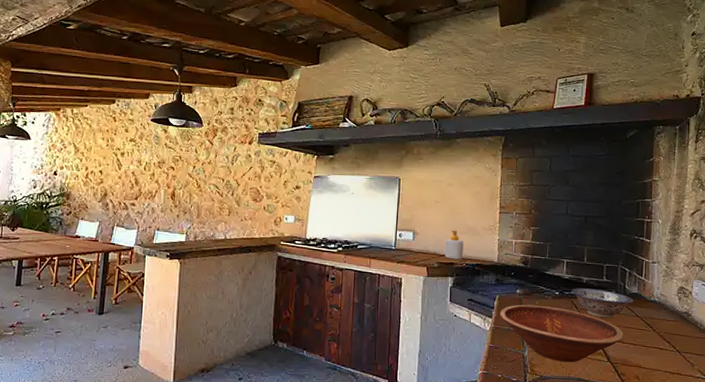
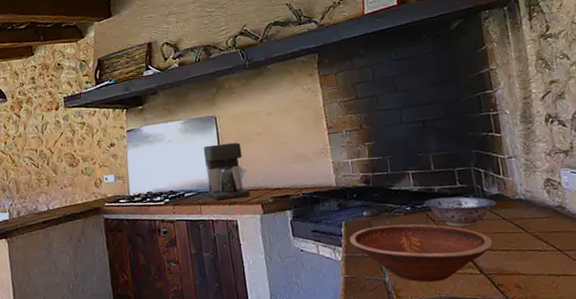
coffee maker: none [379,204,418,258] -> present [203,142,250,201]
soap bottle: present [445,230,464,260] -> none [276,160,298,192]

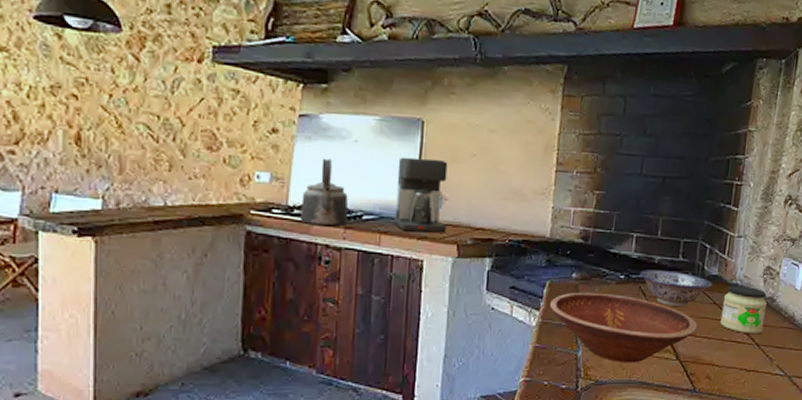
kettle: none [138,157,175,207] -> present [301,158,349,227]
jar: none [510,199,561,242] -> present [720,285,767,334]

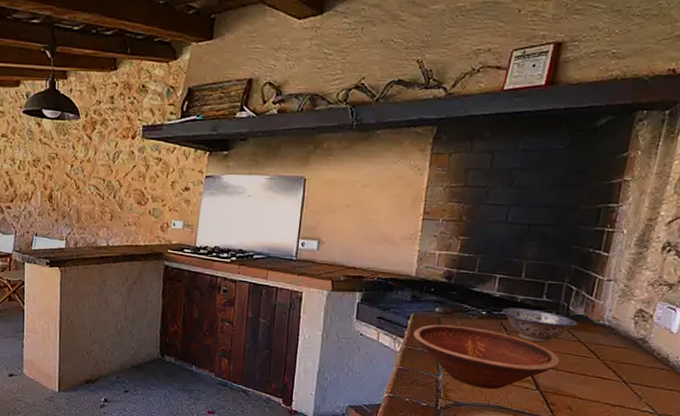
kettle: present [301,158,349,227] -> none [205,210,243,264]
coffee maker: present [393,157,448,233] -> none [278,208,325,271]
jar: present [720,285,767,334] -> none [584,325,638,373]

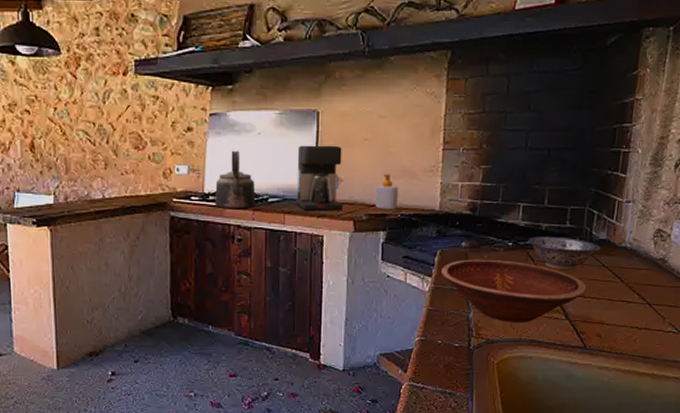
kettle: none [205,210,243,264] -> present [215,150,256,209]
coffee maker: none [278,208,325,271] -> present [295,145,343,211]
soap bottle: none [354,239,377,273] -> present [376,174,398,210]

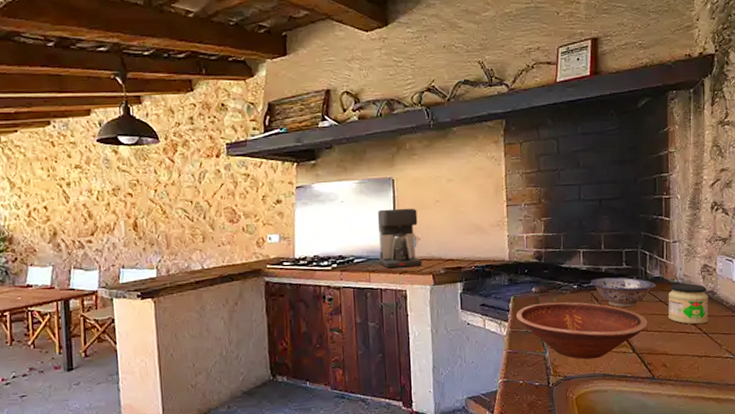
kettle: present [215,150,256,209] -> none [305,218,343,272]
soap bottle: present [376,174,398,210] -> none [451,230,471,263]
jar: none [609,248,658,294] -> present [668,283,708,325]

